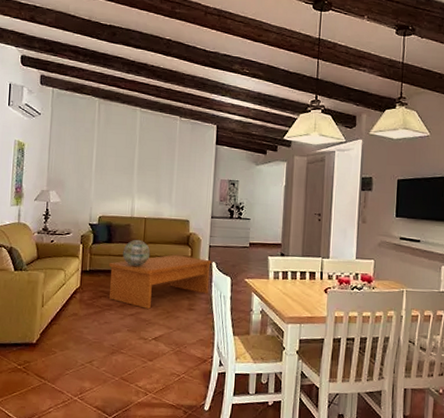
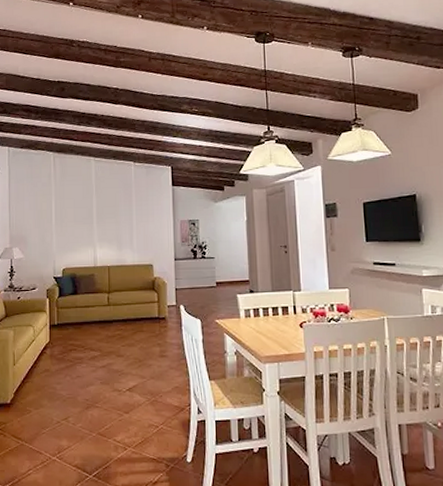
coffee table: present [108,254,212,309] -> none [76,301,180,359]
decorative sphere: present [123,239,151,267] -> none [89,288,117,317]

